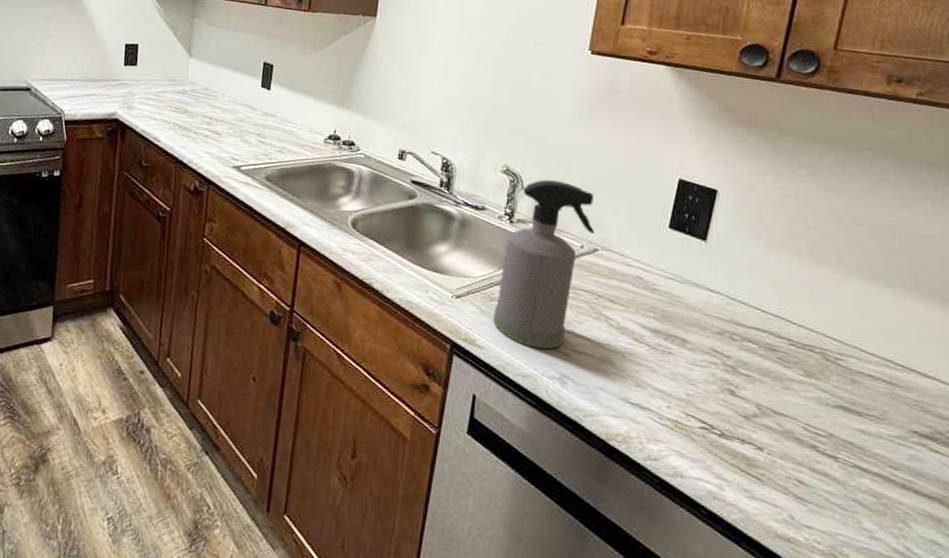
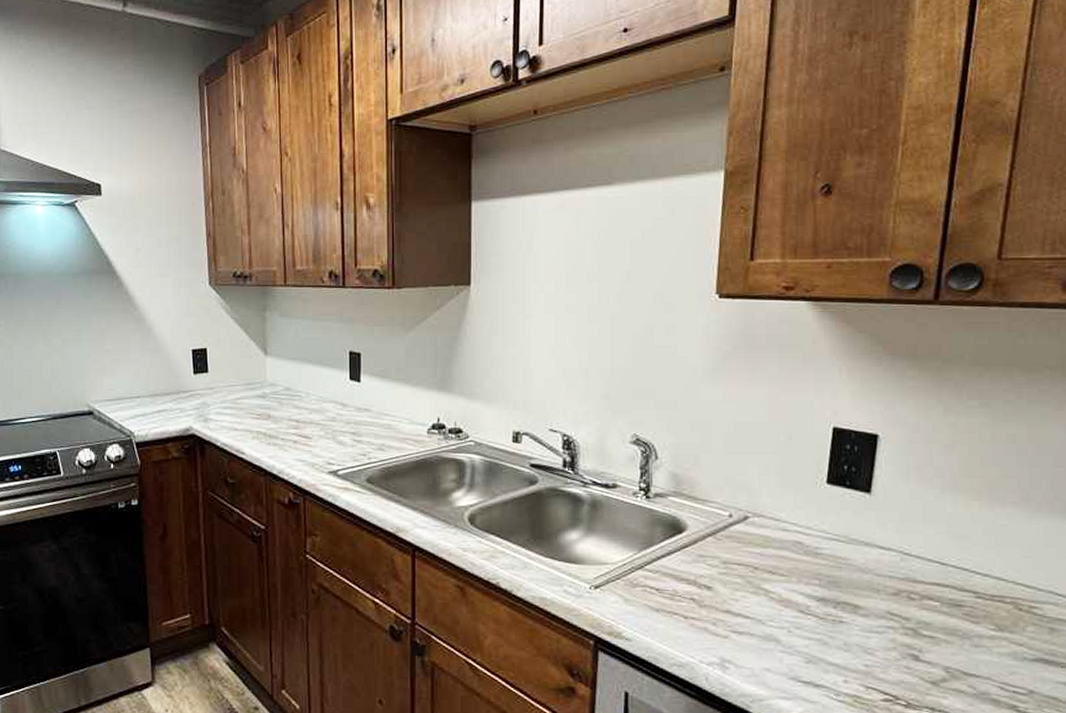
spray bottle: present [493,179,595,350] -> none [639,444,743,633]

